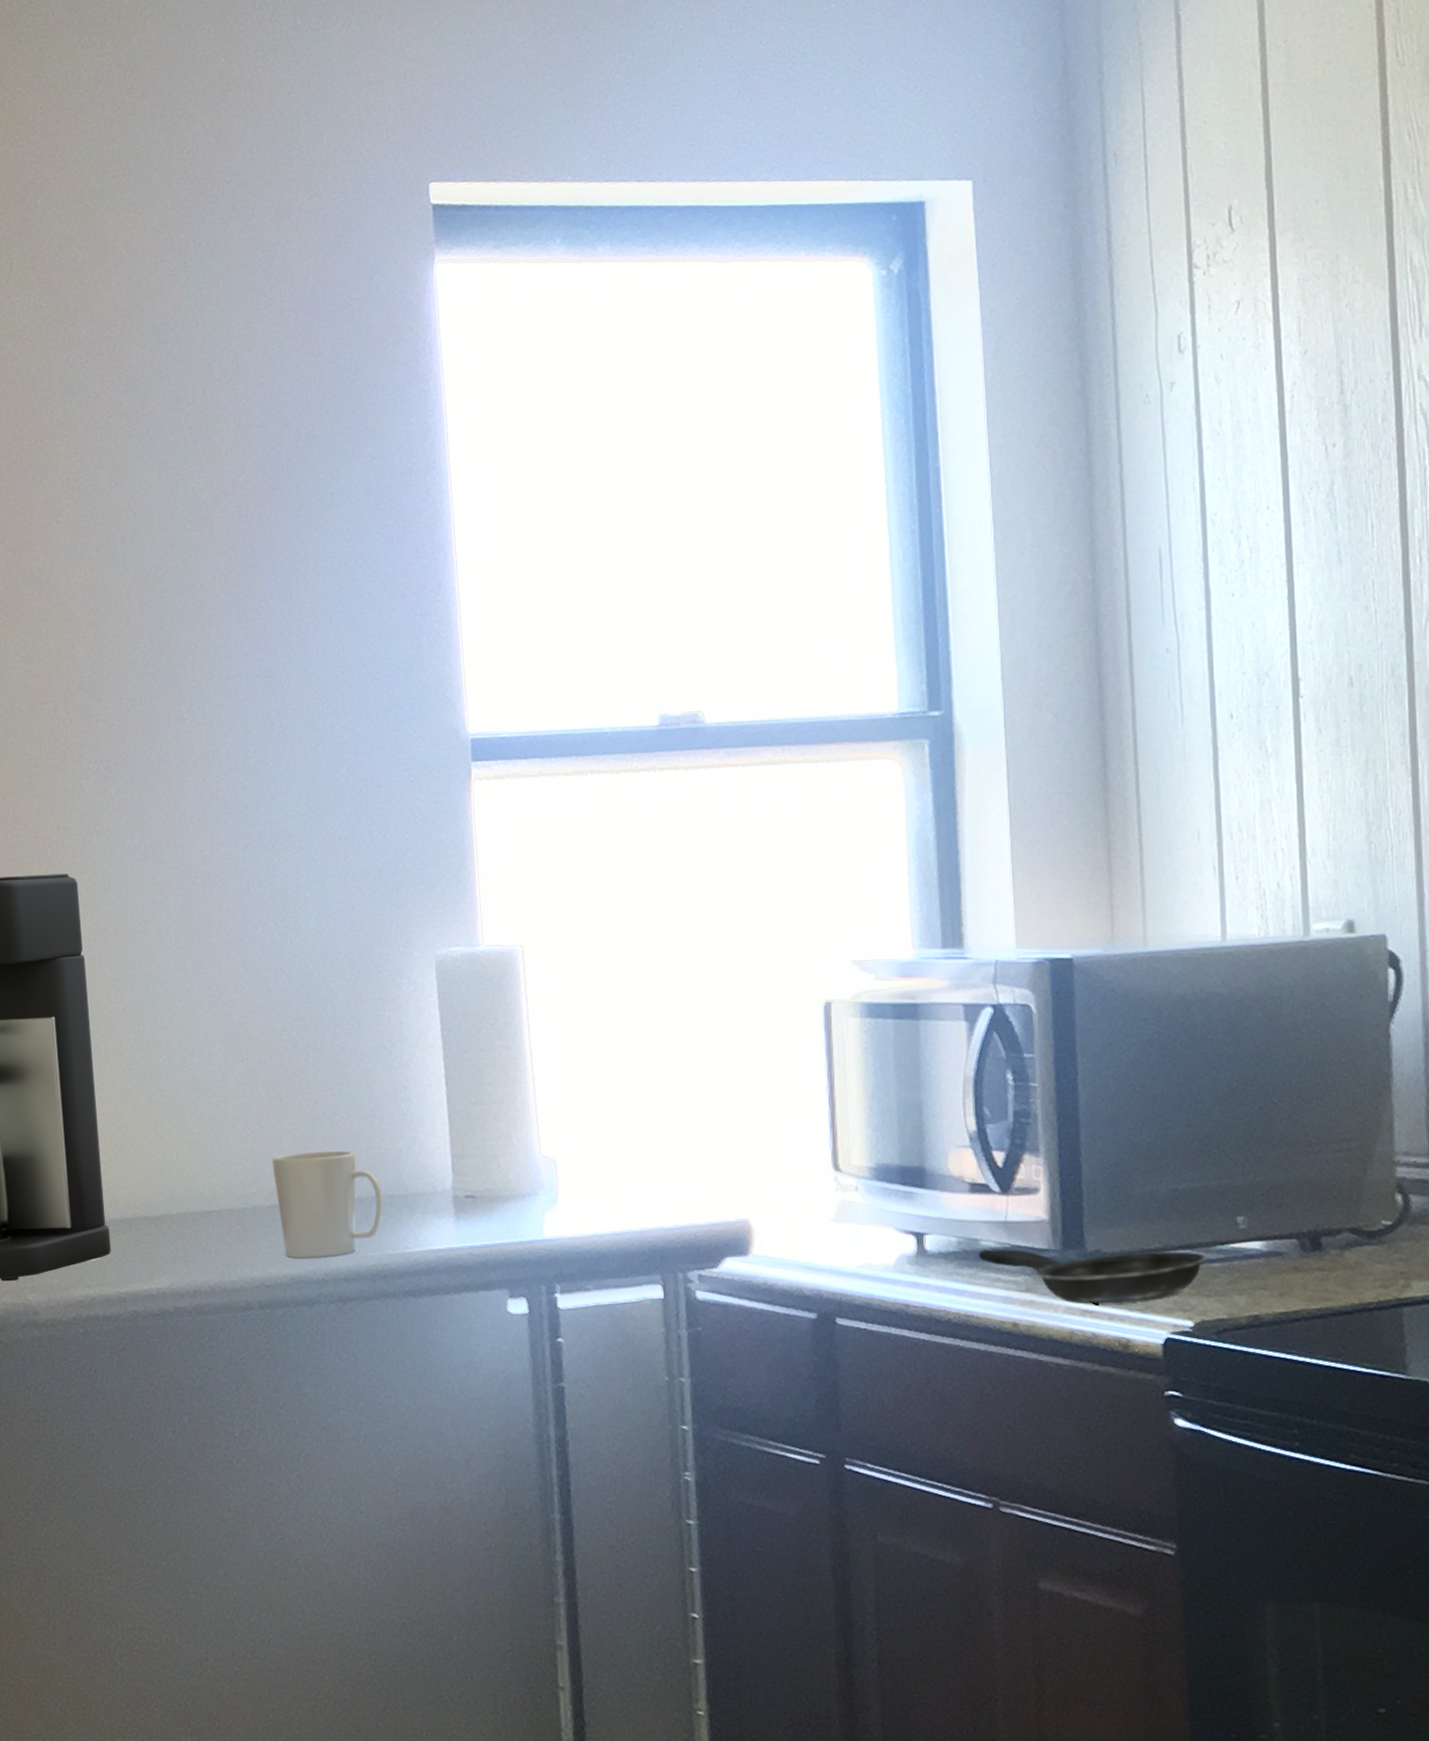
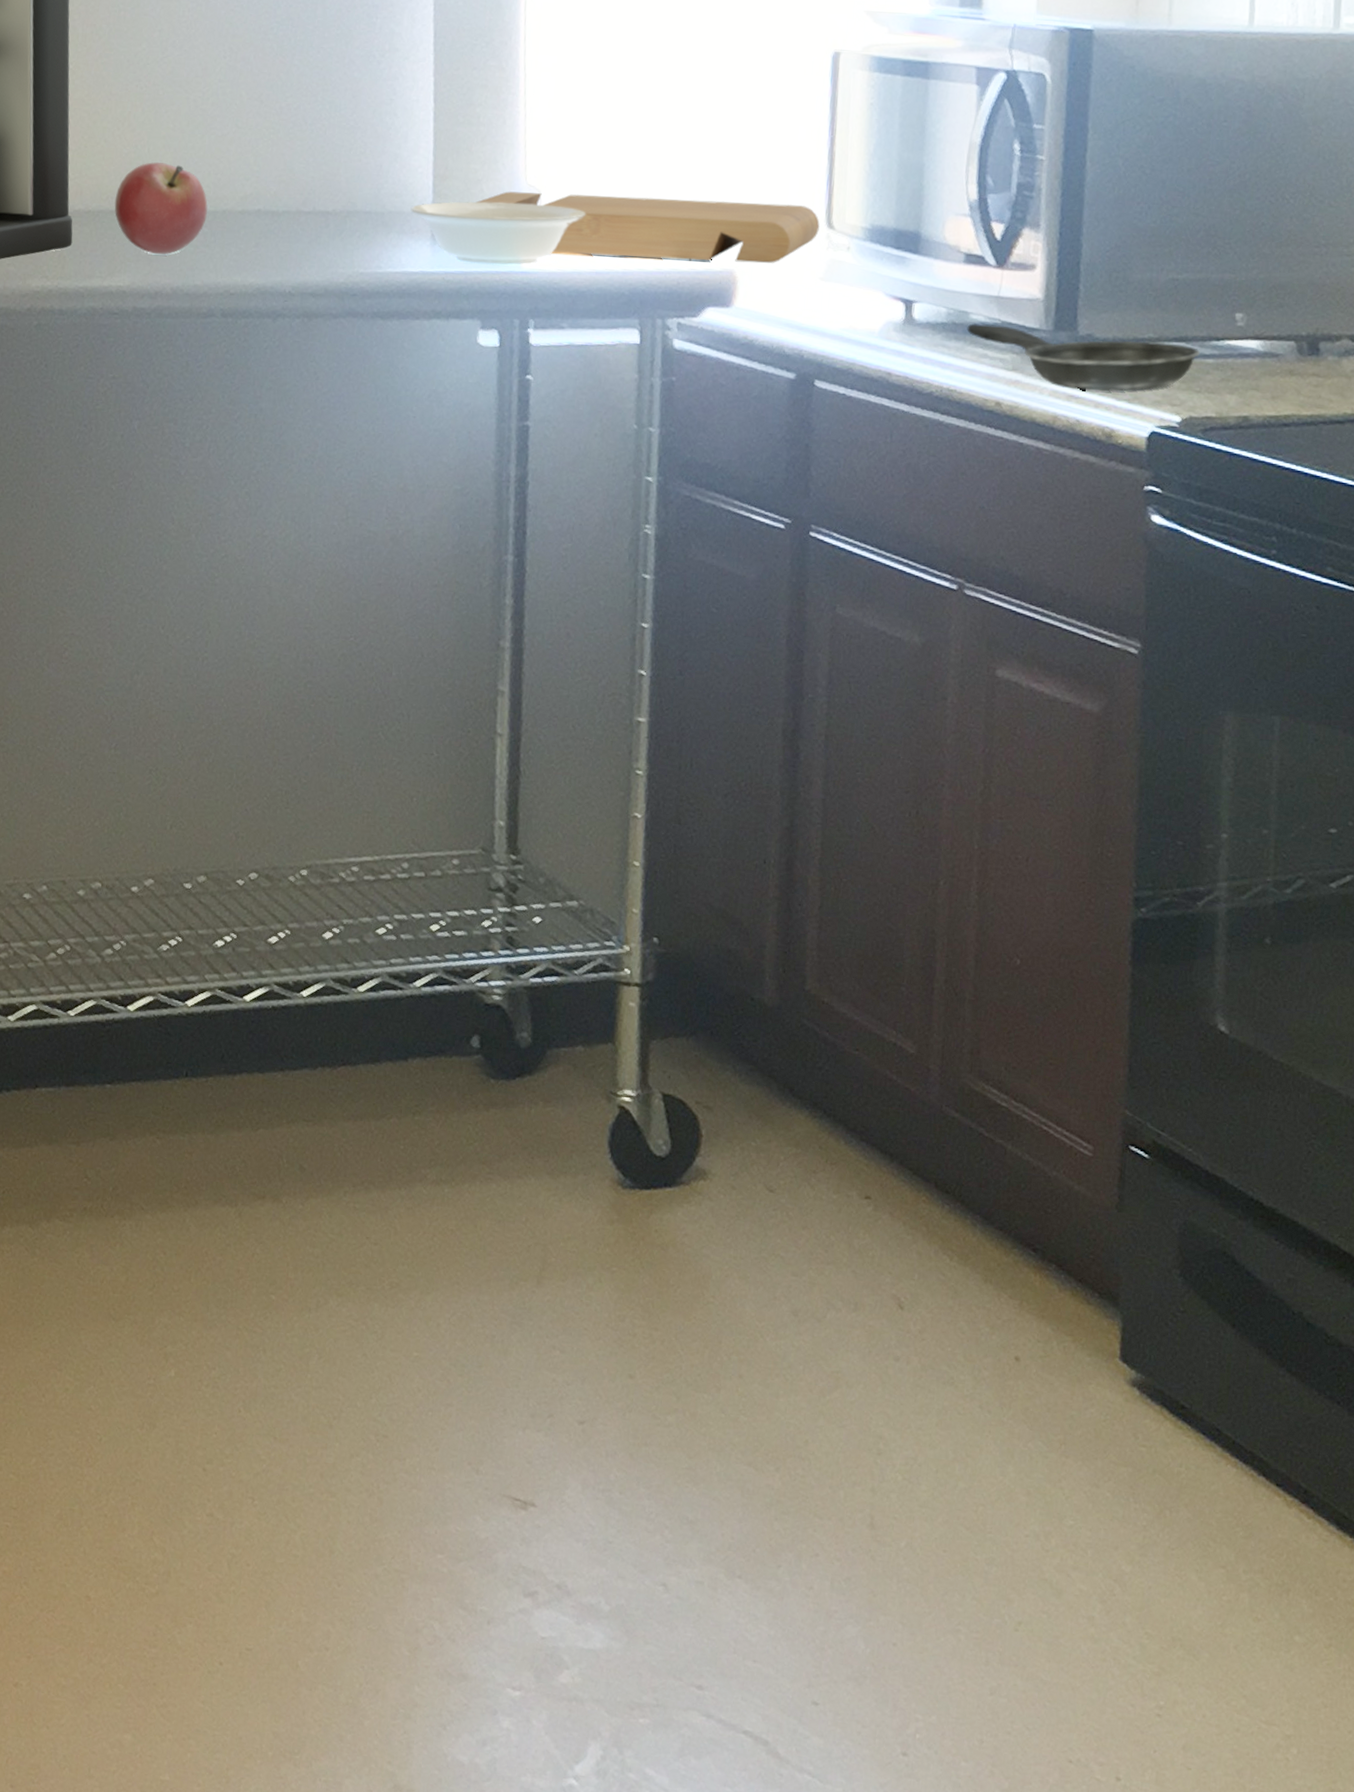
fruit: none [148,1167,238,1255] -> present [114,162,208,255]
mug: present [272,1150,383,1259] -> none [246,158,359,271]
bowl: none [432,1173,601,1236] -> present [410,201,586,265]
cutting board: none [494,1152,827,1219] -> present [475,191,820,264]

